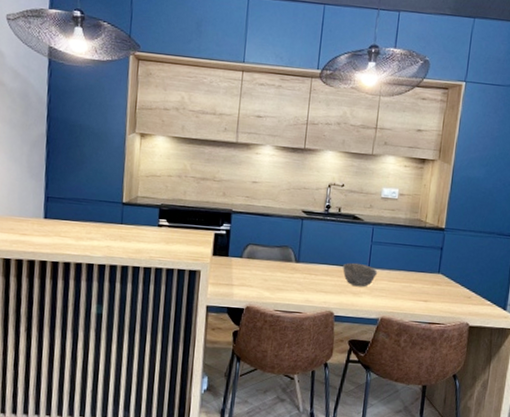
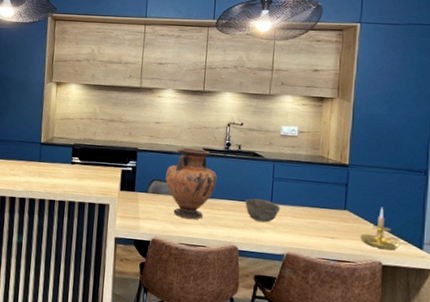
vase: none [262,210,316,285] -> present [166,148,218,219]
candle holder: none [451,270,487,312] -> present [360,207,400,251]

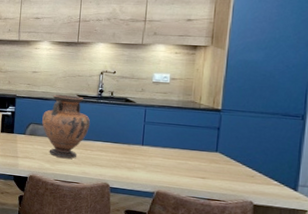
bowl: present [245,198,281,223] -> none [117,140,152,163]
candle holder: present [360,207,400,251] -> none [232,149,274,191]

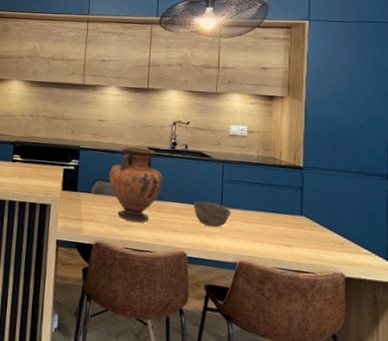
bowl: none [117,140,152,163] -> present [193,201,232,228]

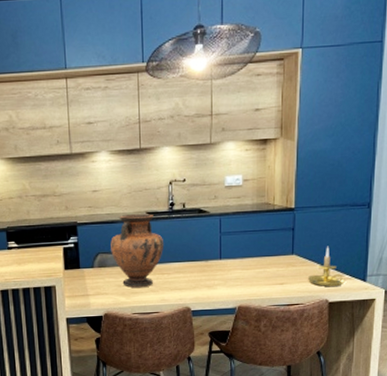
bowl: present [193,201,232,228] -> none [194,256,230,280]
candle holder: none [320,213,364,261] -> present [308,246,345,287]

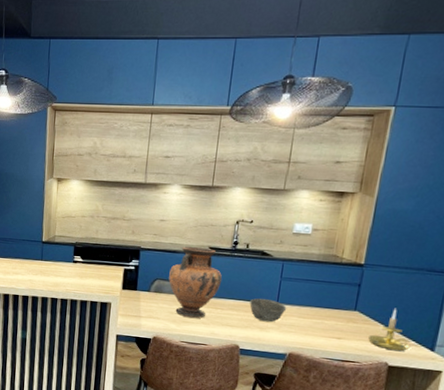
bowl: none [194,256,230,280] -> present [250,298,287,323]

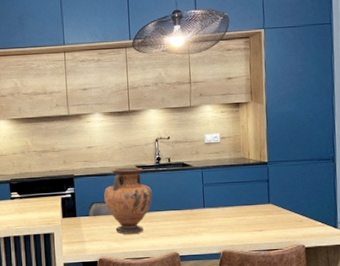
bowl: present [250,298,287,323] -> none [180,205,213,227]
candle holder: present [368,308,411,352] -> none [285,196,319,234]

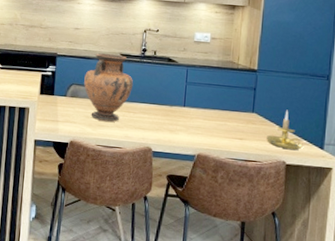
candle holder: none [285,196,319,234] -> present [267,109,303,151]

